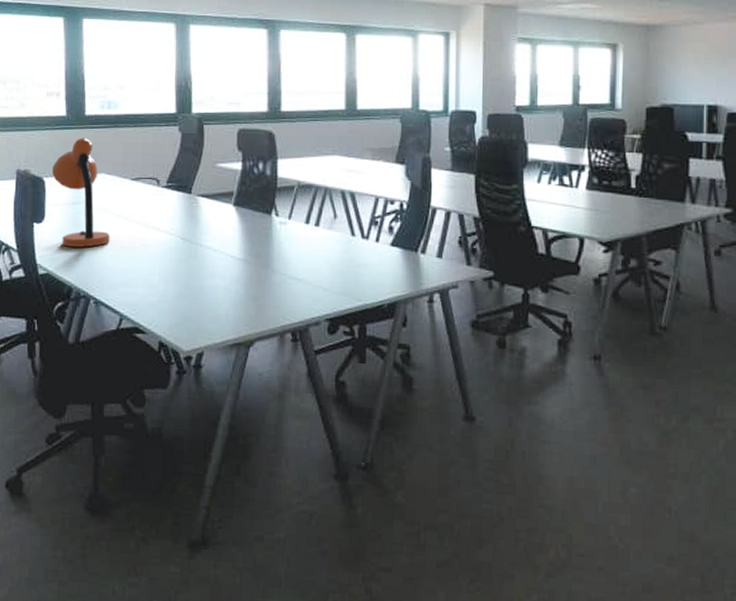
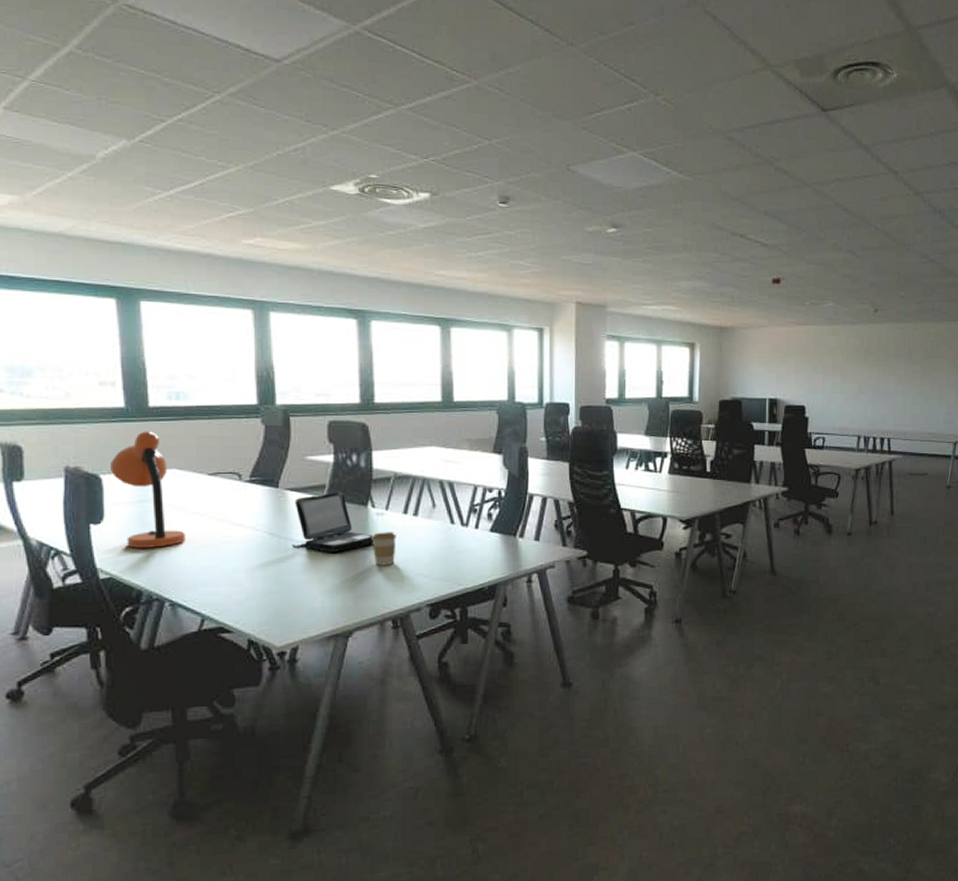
laptop: none [201,199,277,260] -> present [292,491,375,552]
coffee cup: none [275,241,298,276] -> present [372,532,397,566]

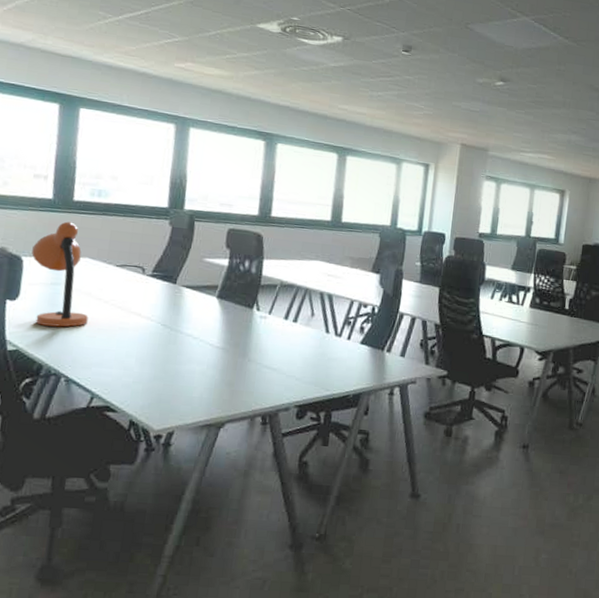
laptop: present [292,491,375,552] -> none [181,293,255,348]
coffee cup: present [372,532,397,566] -> none [252,334,276,366]

